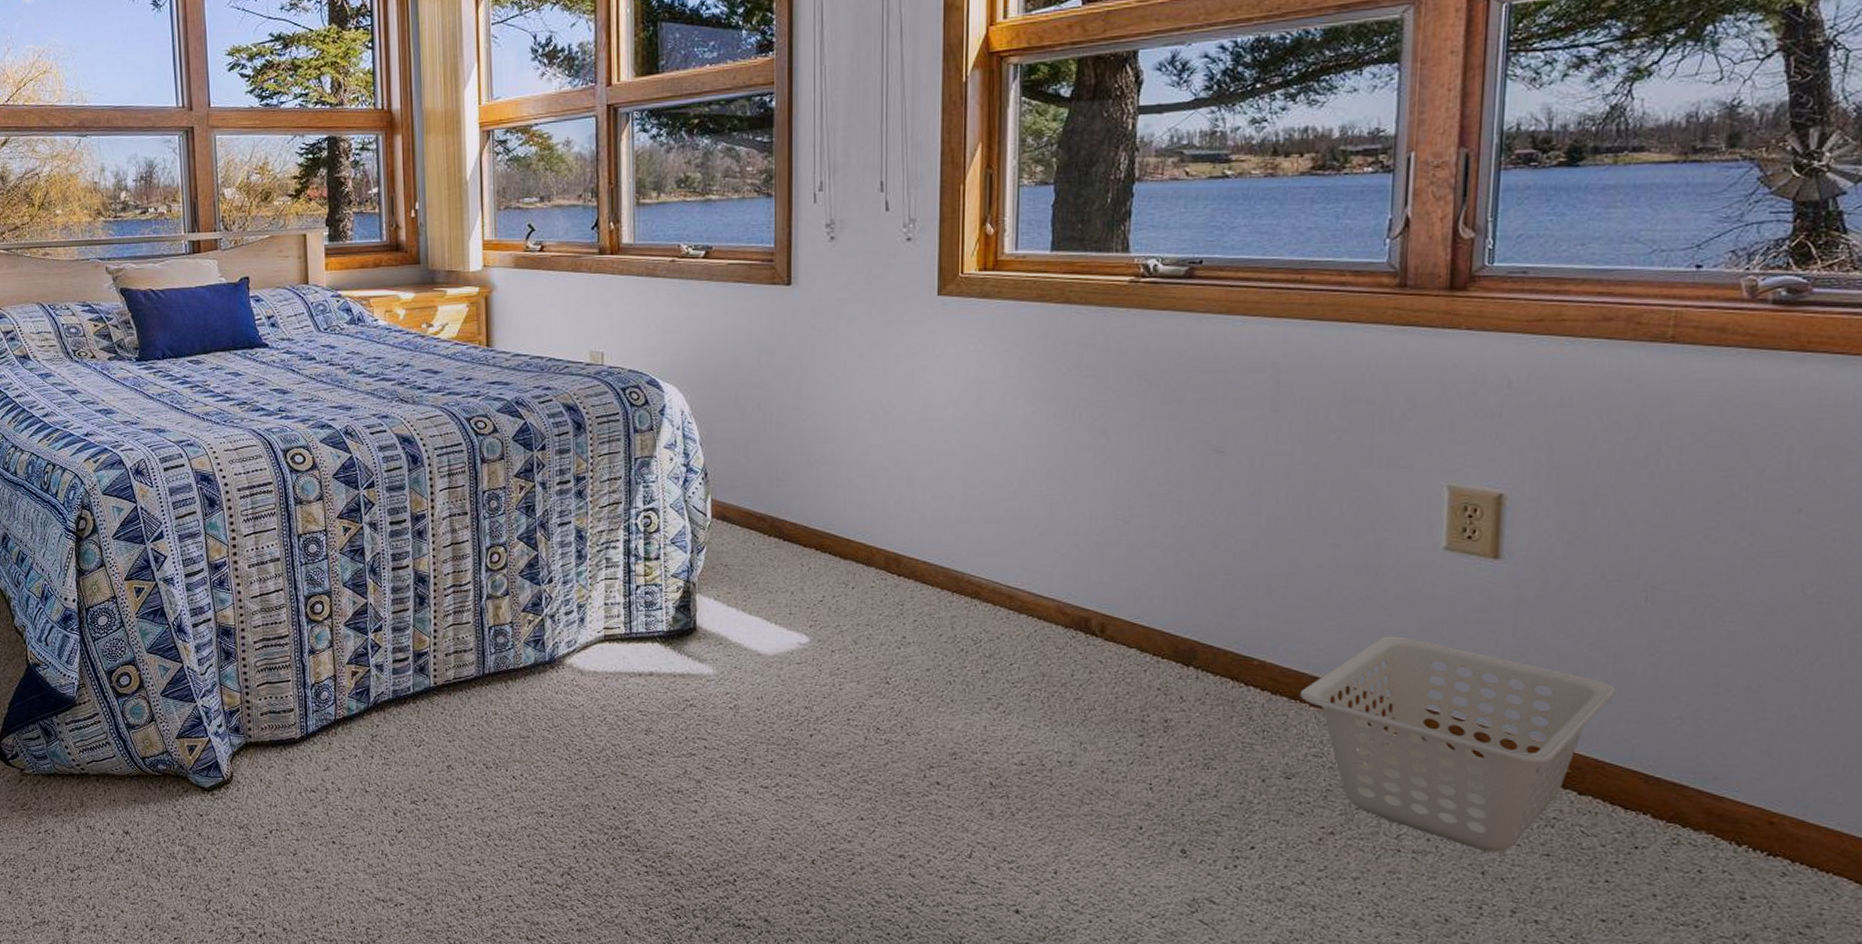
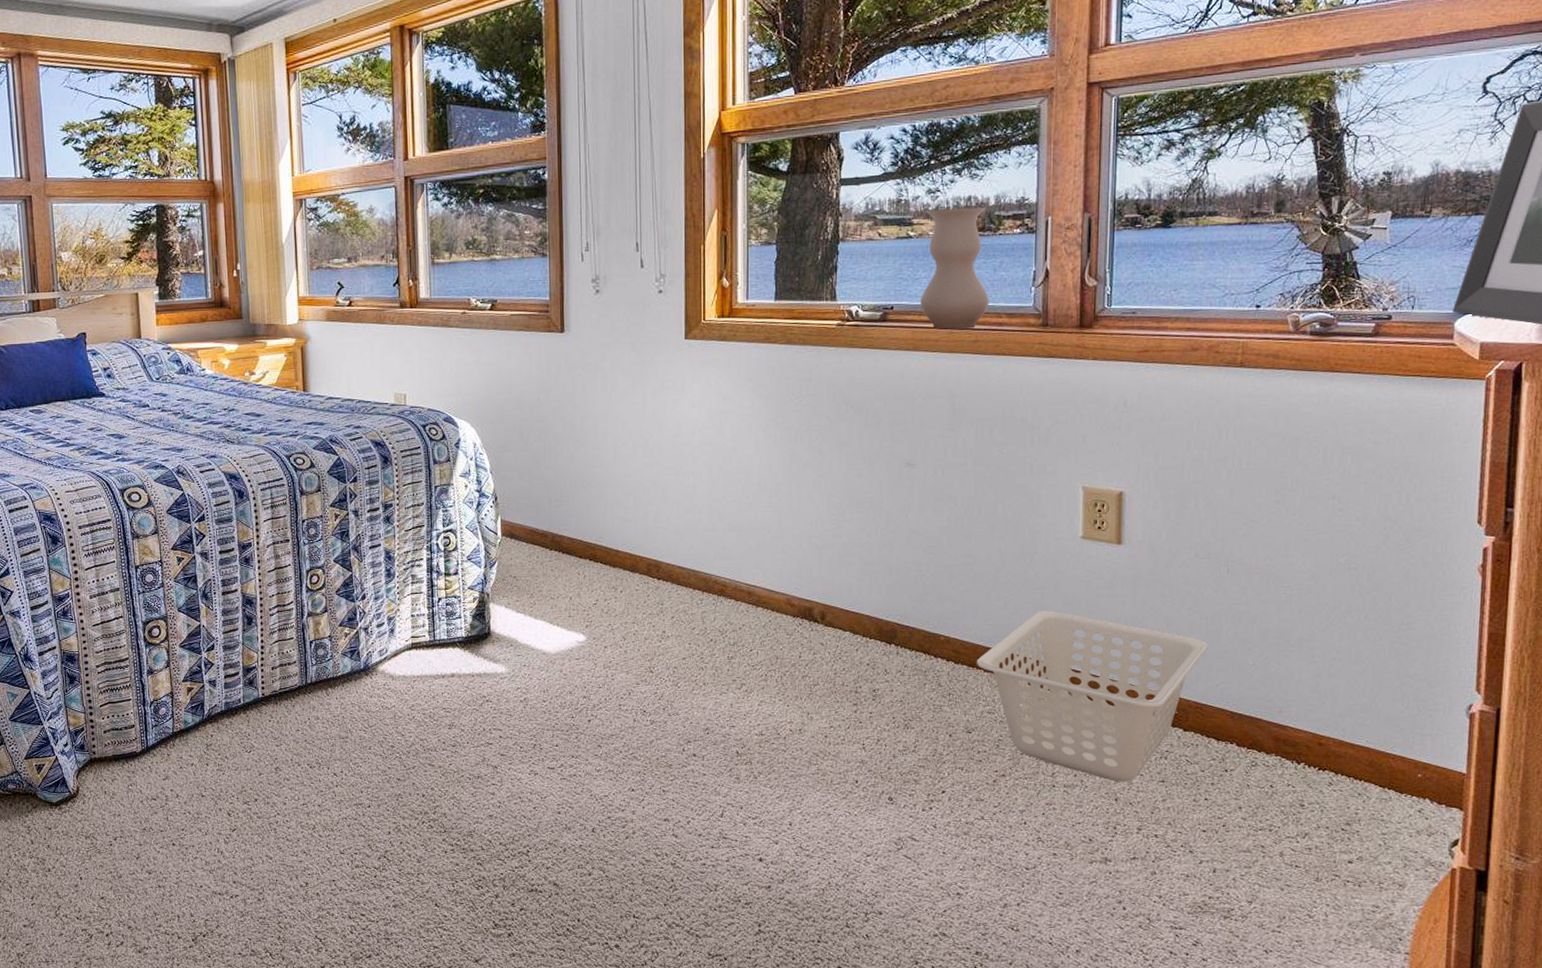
vase: none [1238,141,1329,289] -> present [920,207,989,330]

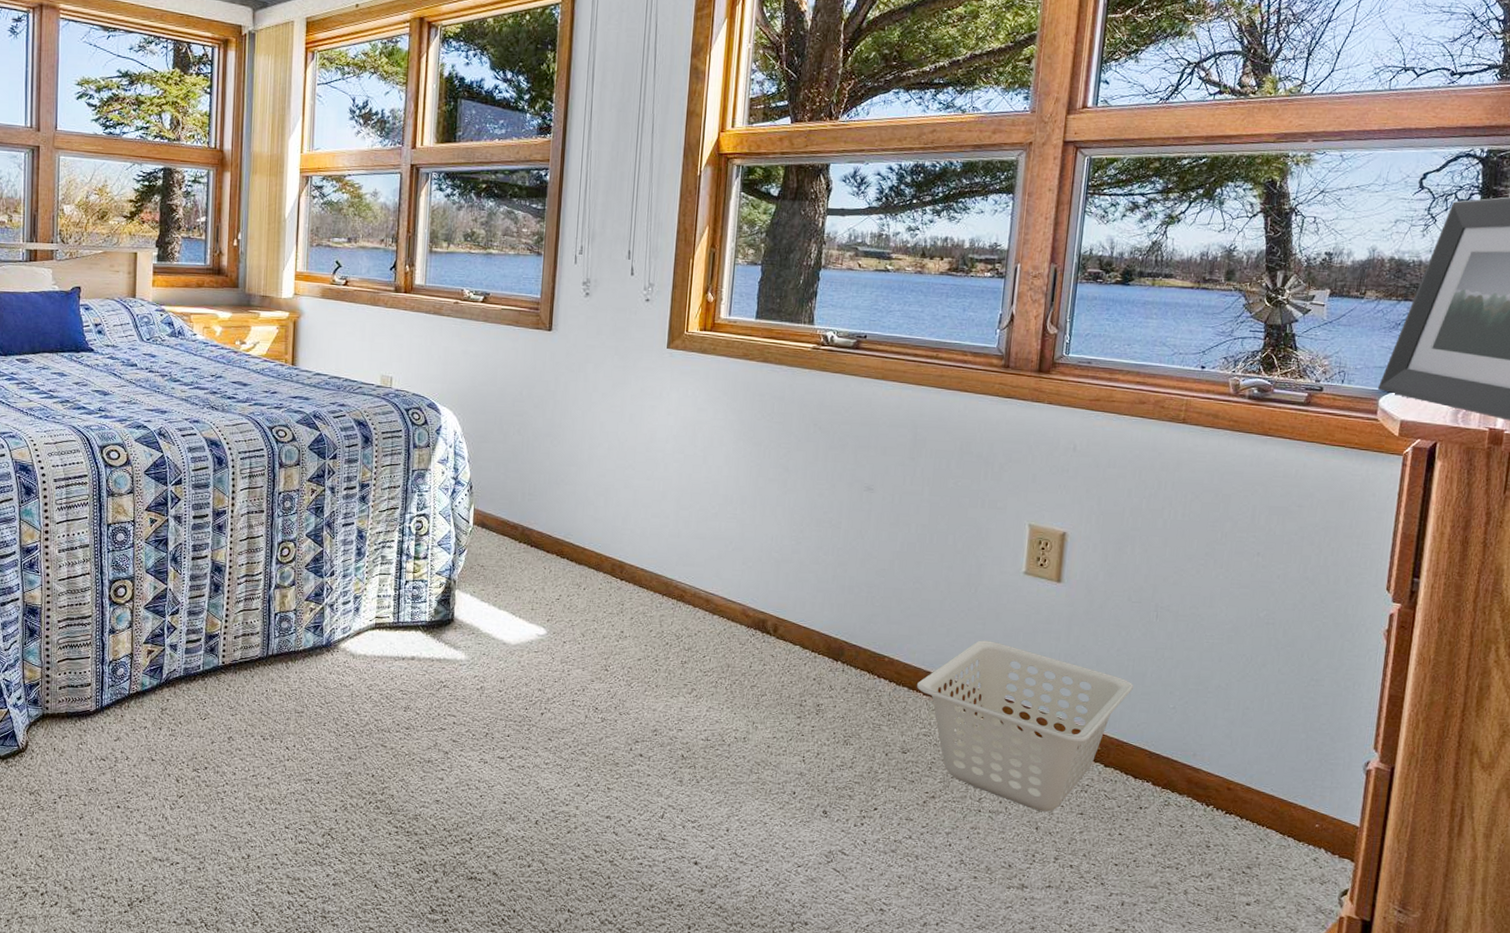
vase: present [920,207,989,330] -> none [892,246,960,364]

